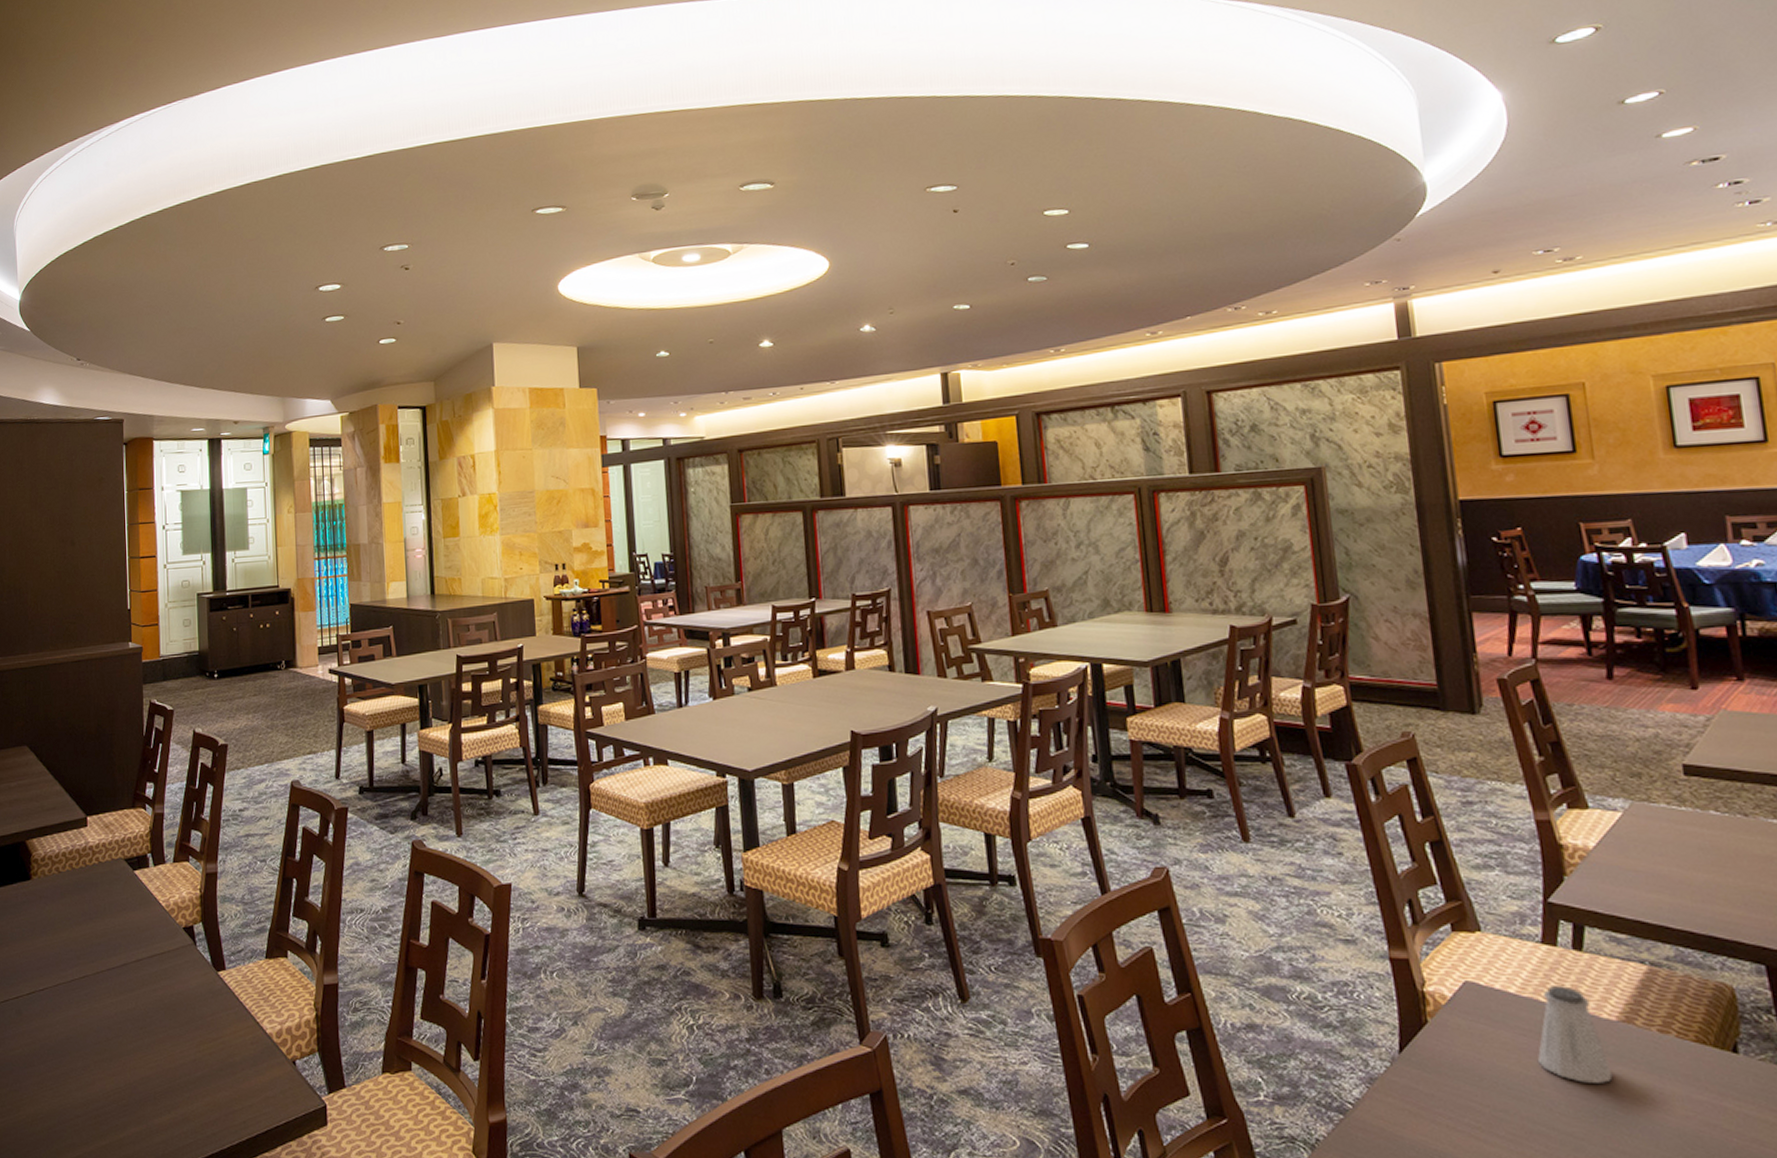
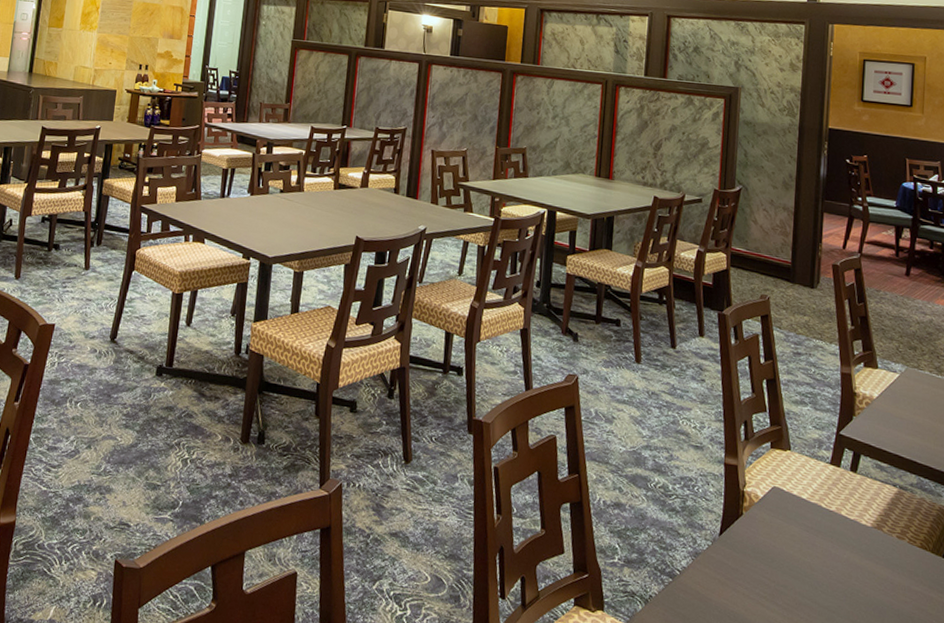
saltshaker: present [1537,986,1613,1083] -> none [813,496,862,572]

